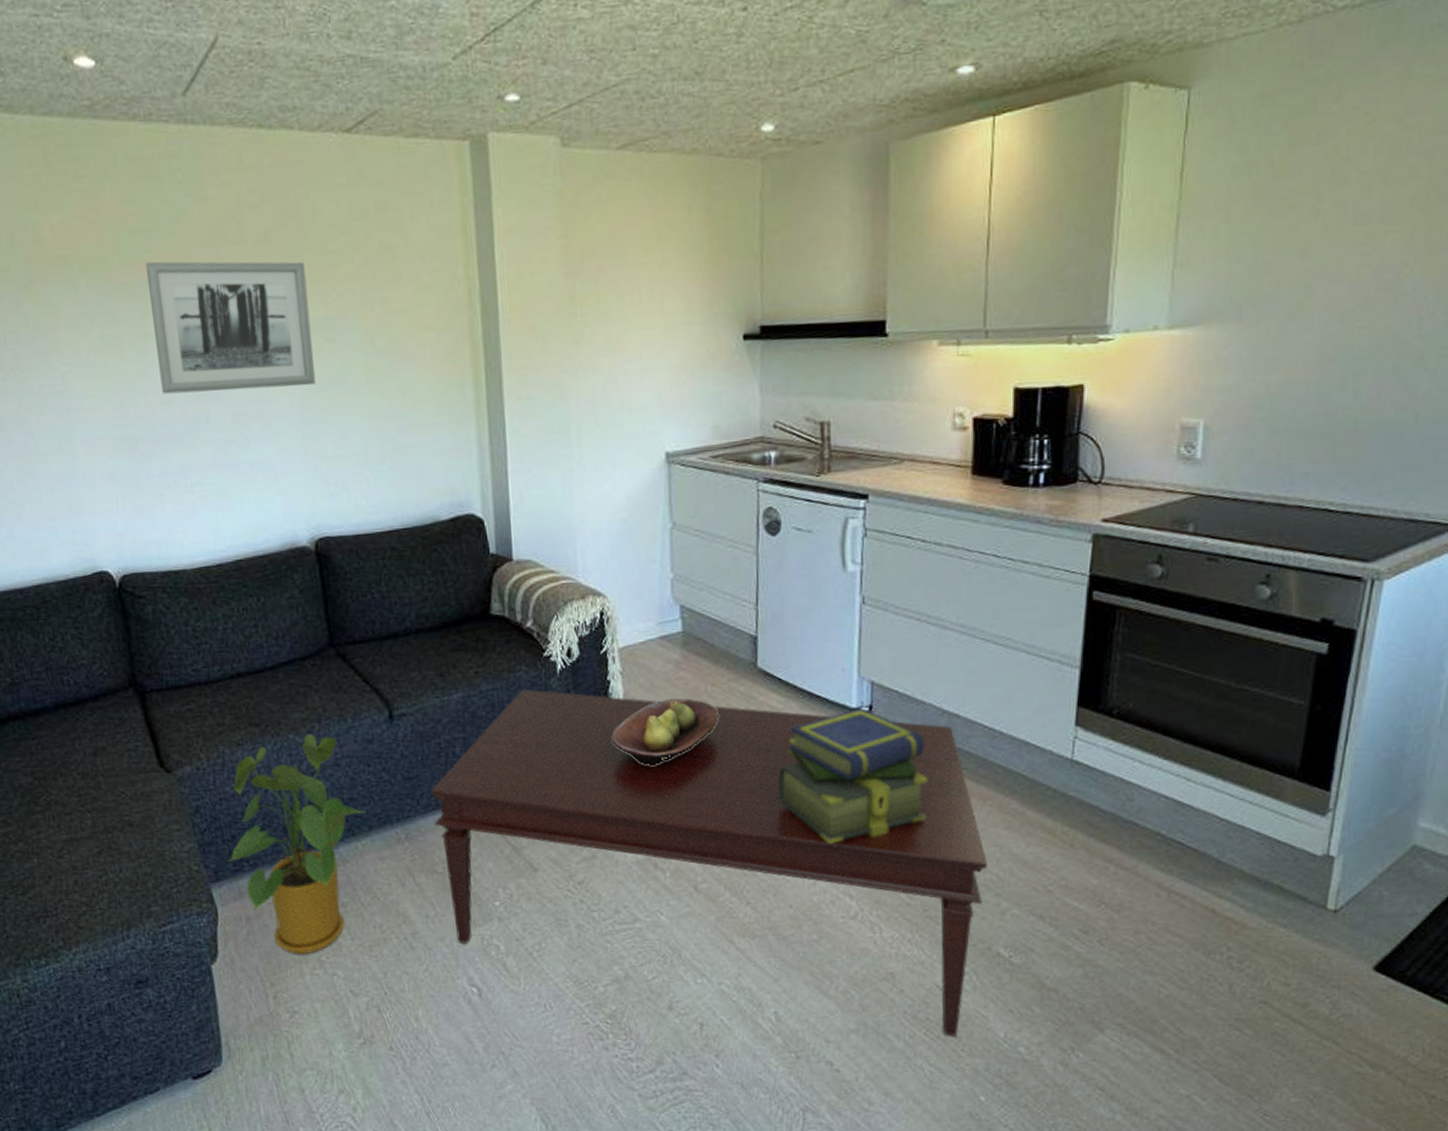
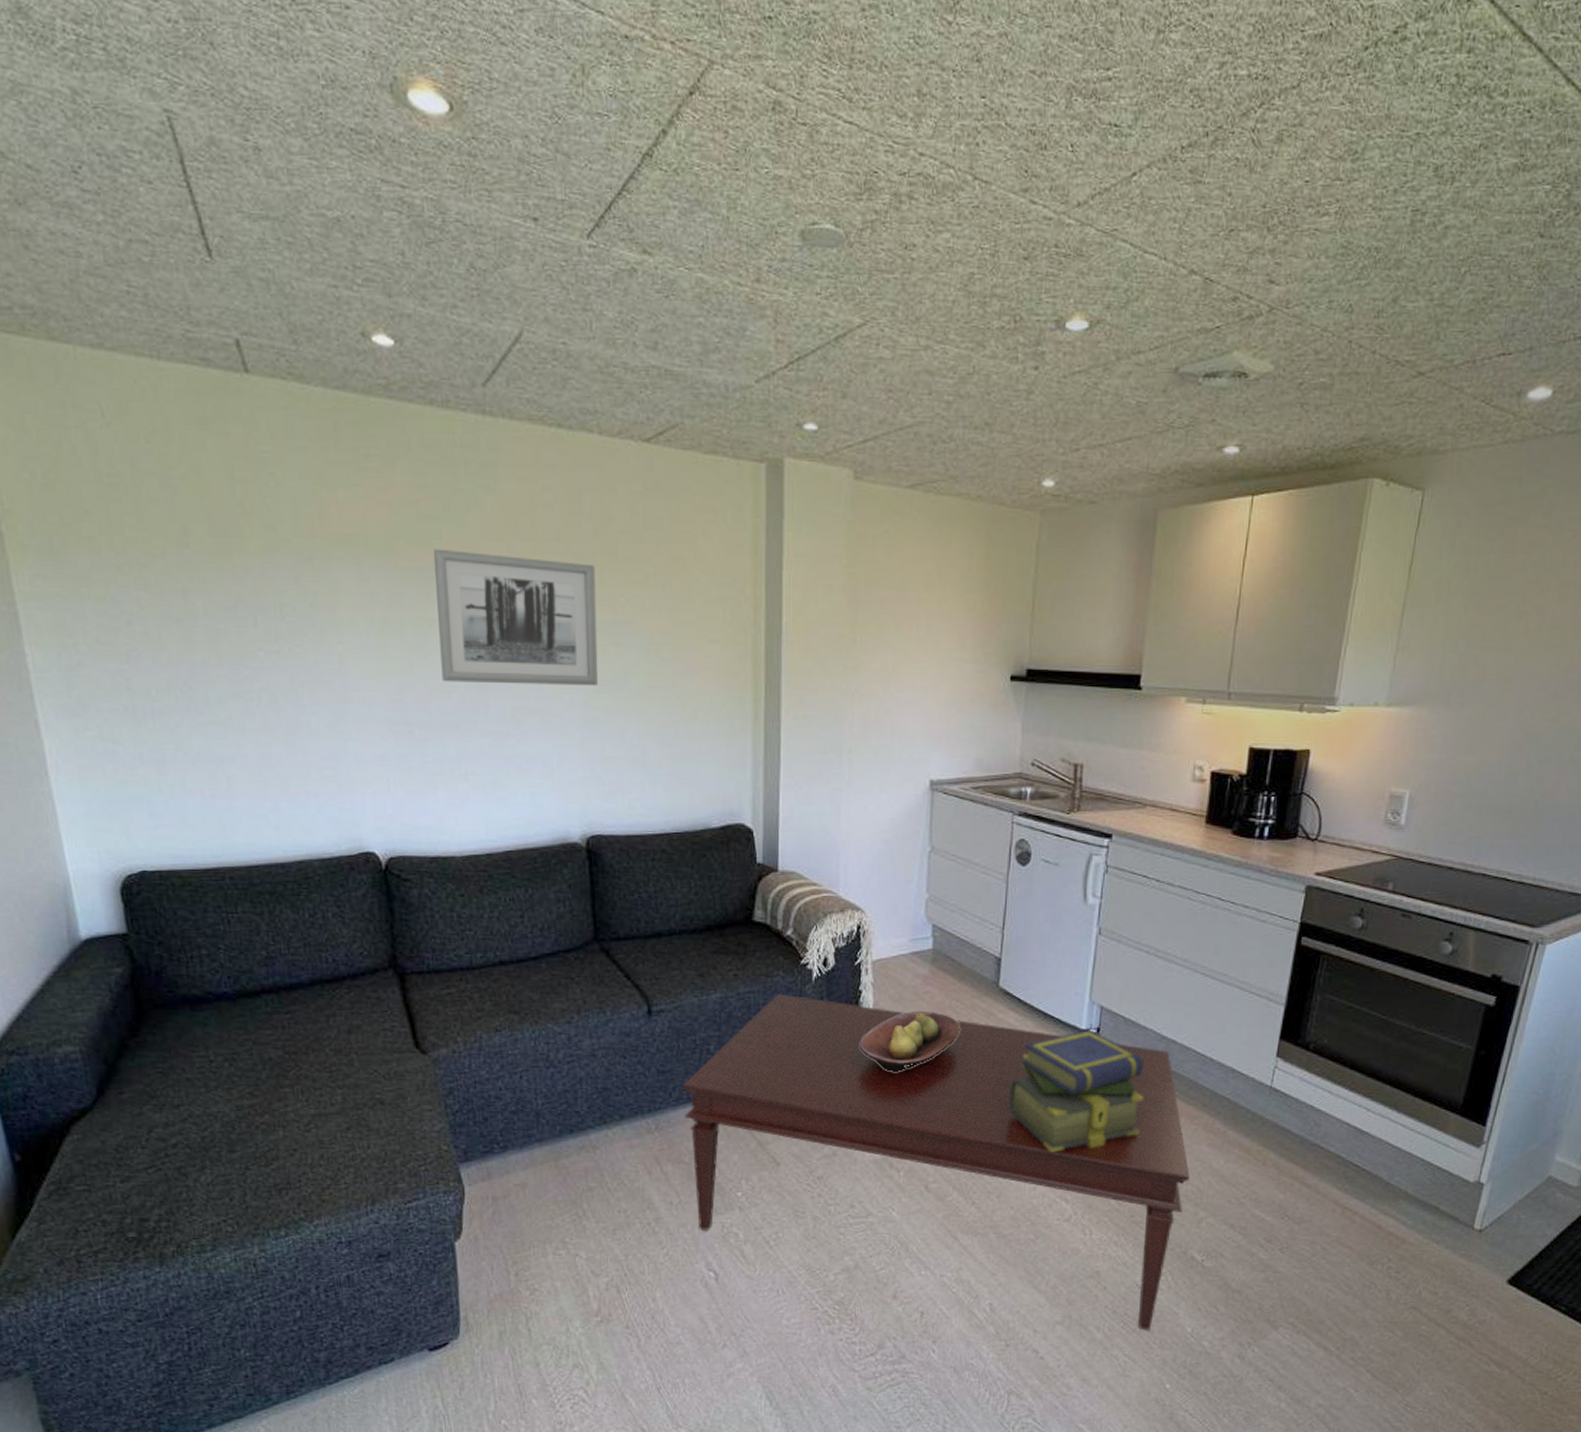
house plant: present [228,733,366,955] -> none [478,1023,619,1236]

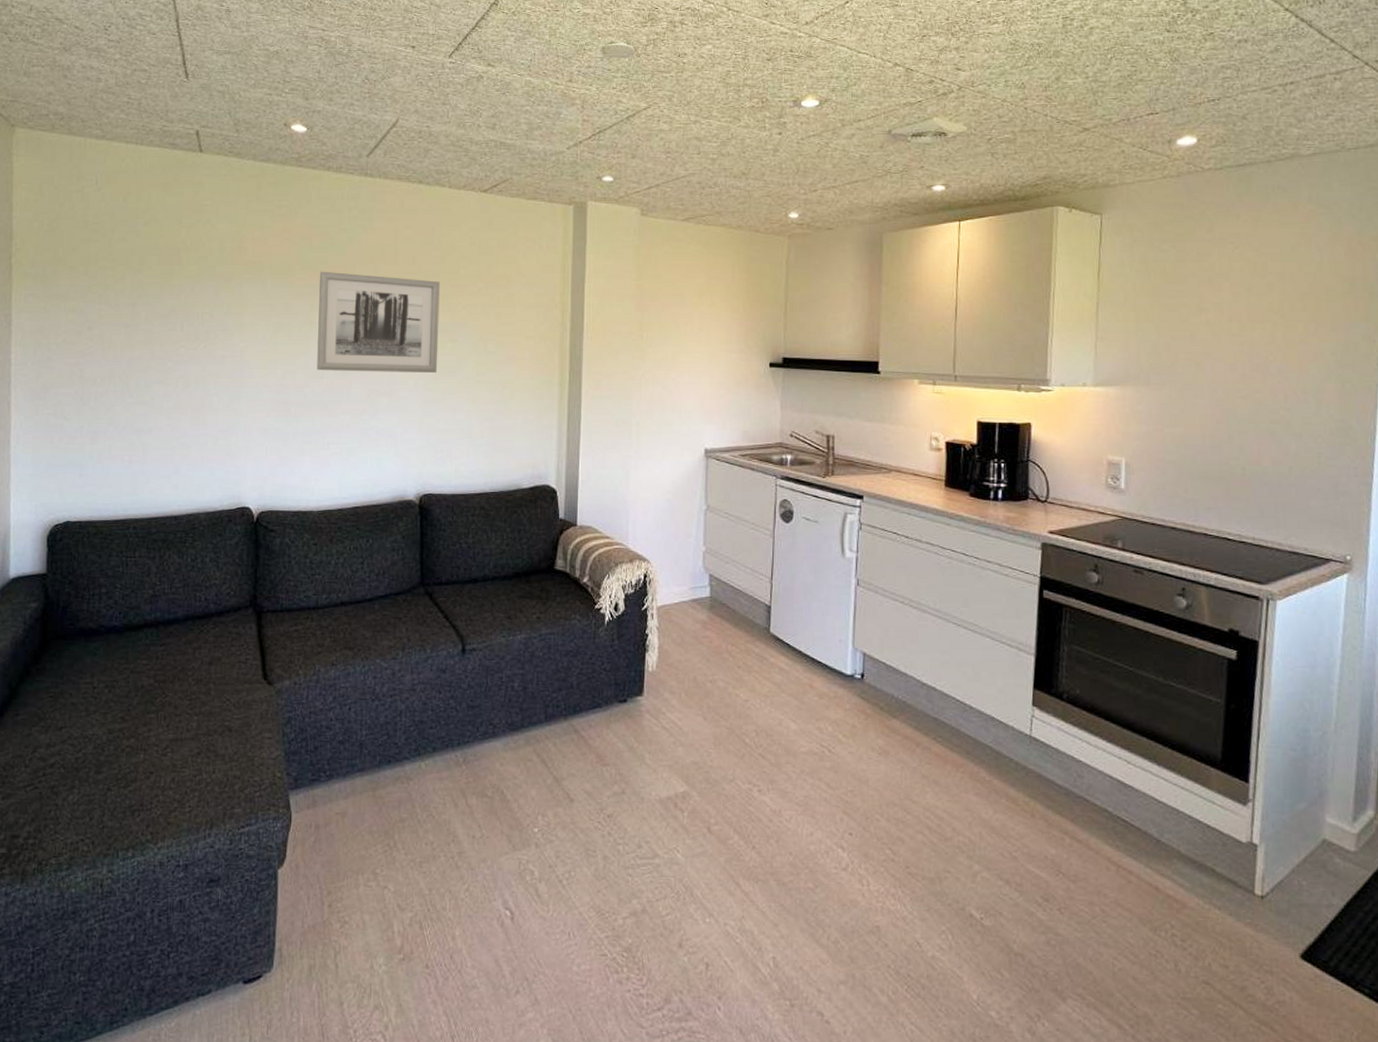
coffee table: present [682,993,1190,1330] -> none [489,635,960,995]
fruit bowl: present [859,1010,960,1072] -> none [646,653,736,712]
stack of books: present [1009,1030,1144,1153] -> none [783,675,909,798]

